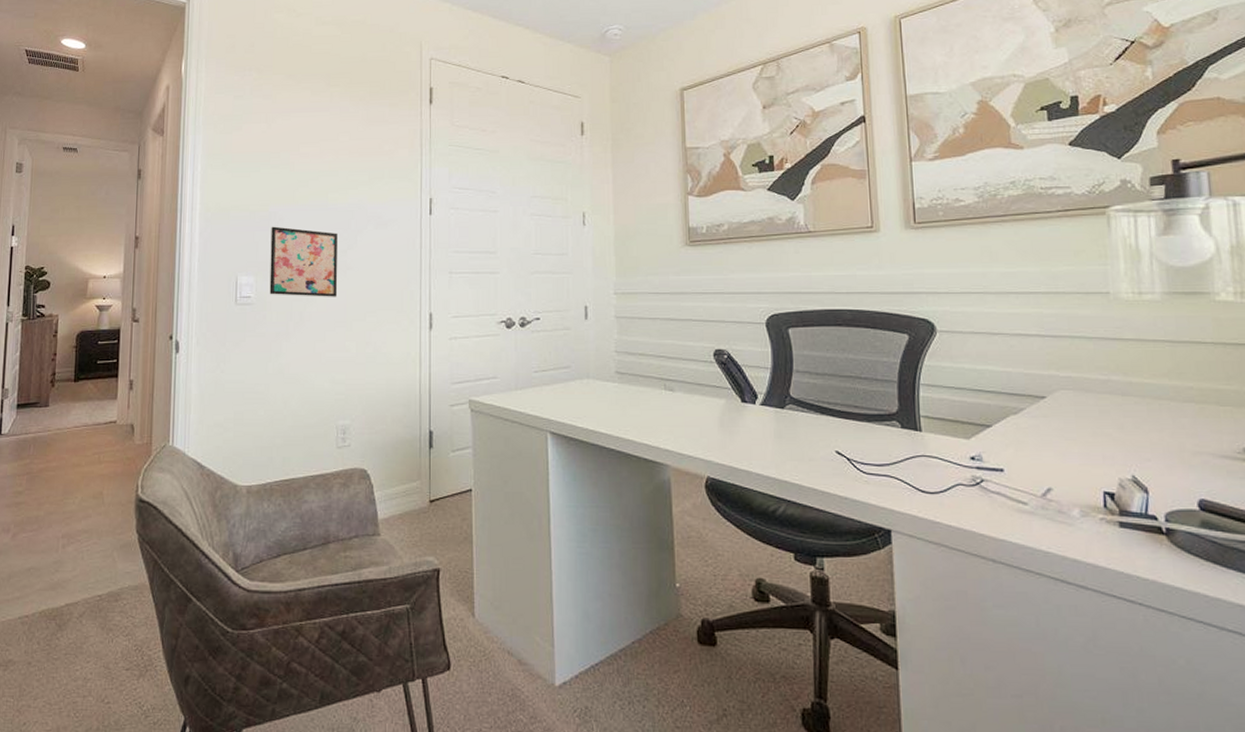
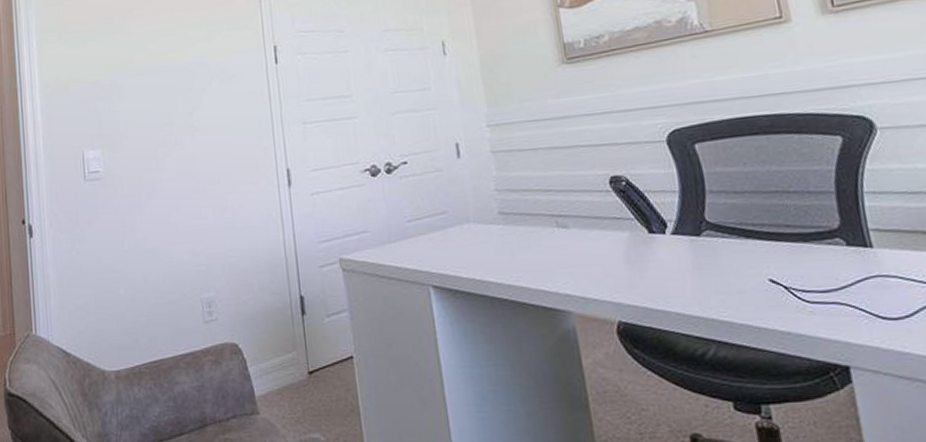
wall art: present [269,226,338,297] -> none [112,94,188,167]

